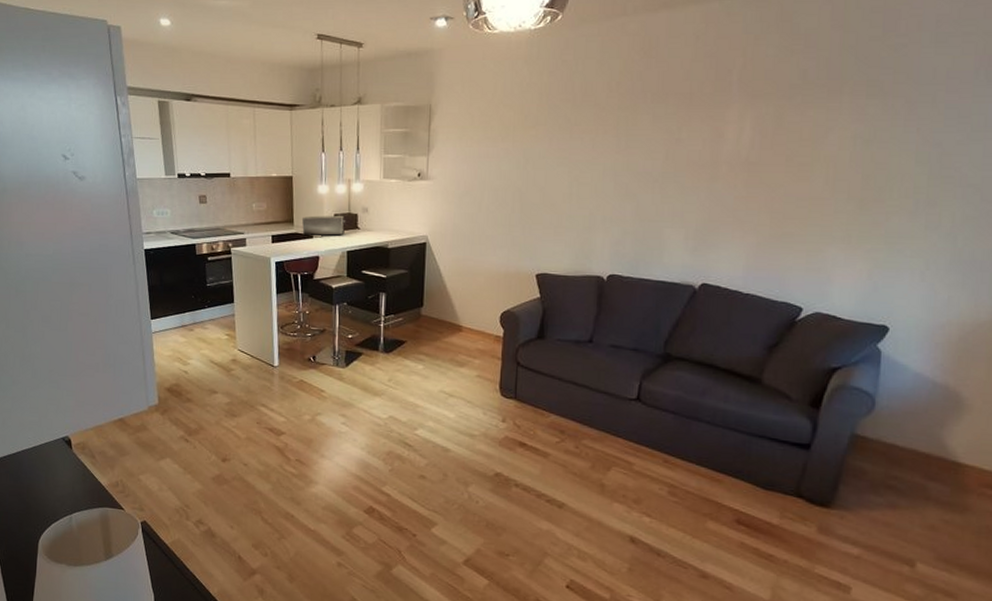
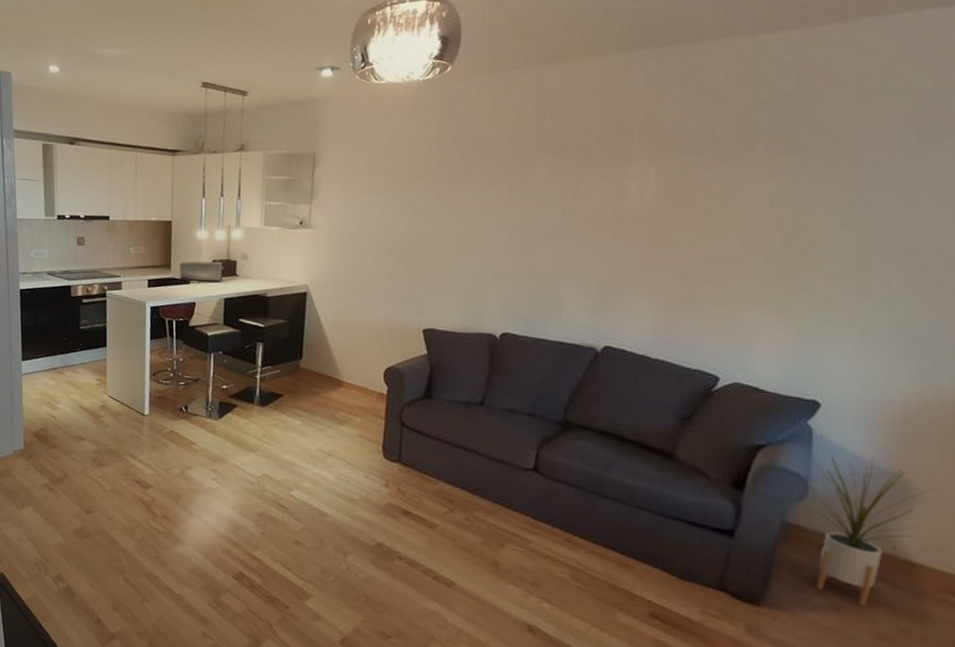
house plant: none [870,373,981,503] -> present [803,456,934,606]

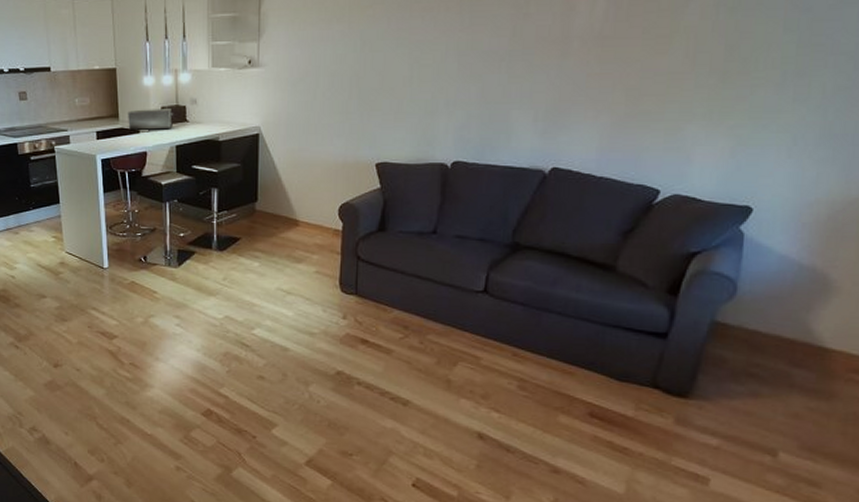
house plant: present [803,456,934,606] -> none [731,255,850,390]

